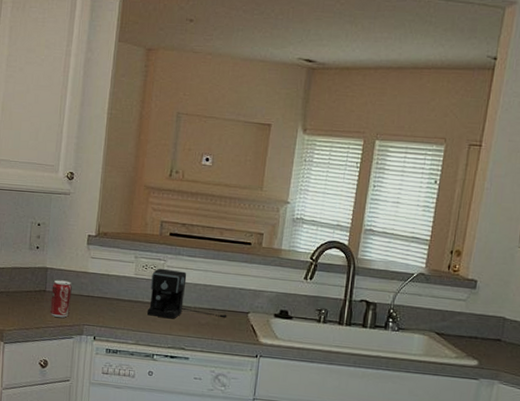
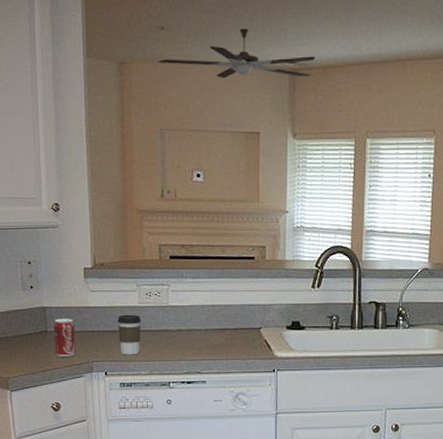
coffee cup: none [111,283,135,324] -> present [117,314,141,355]
coffee maker: present [147,268,227,319] -> none [157,293,240,344]
ceiling fan: none [183,26,335,77] -> present [158,28,316,79]

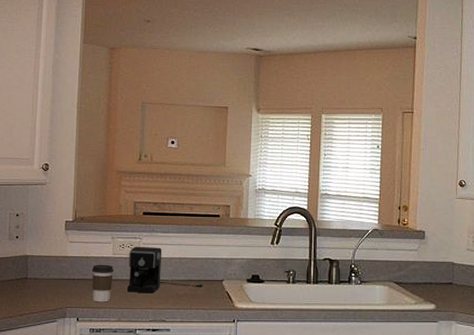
beverage can: present [53,318,76,358] -> none [32,266,53,303]
coffee maker: none [157,293,240,344] -> present [127,246,203,293]
ceiling fan: present [158,28,316,79] -> none [143,22,278,62]

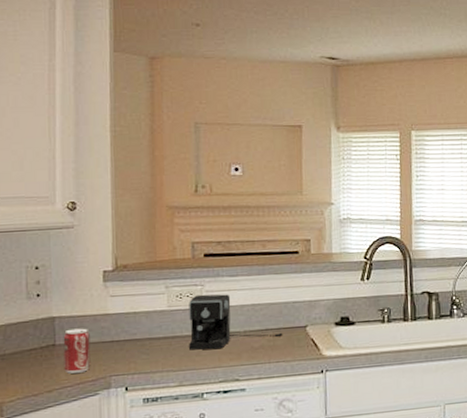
beverage can: none [32,266,53,303] -> present [63,328,91,375]
coffee cup: present [91,264,113,302] -> none [141,319,170,366]

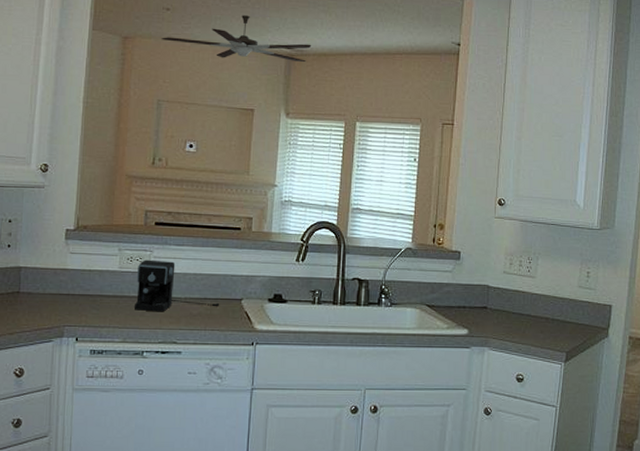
beverage can: present [63,328,91,375] -> none [25,279,50,321]
ceiling fan: none [193,27,358,74] -> present [161,15,312,63]

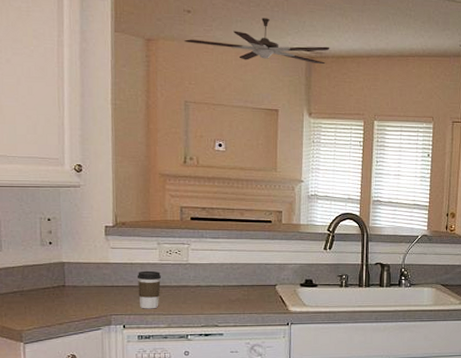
coffee cup: none [94,278,119,321] -> present [137,270,161,309]
coffee maker: present [135,259,220,312] -> none [177,252,256,299]

